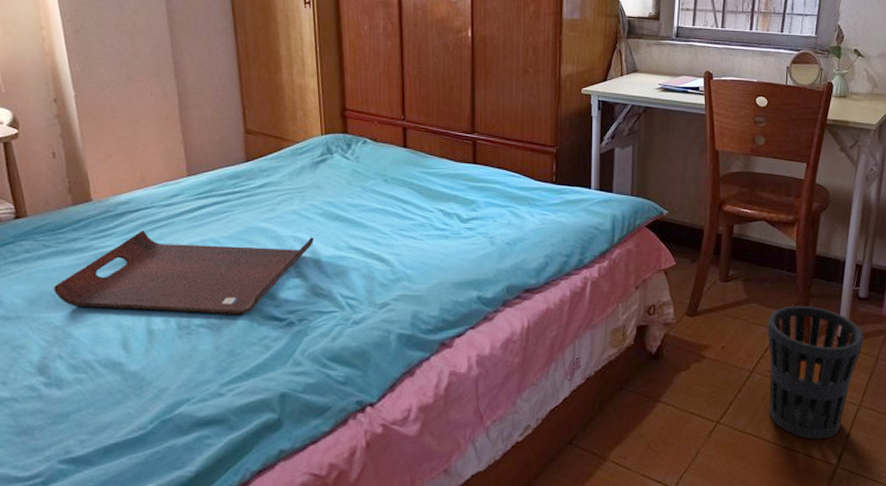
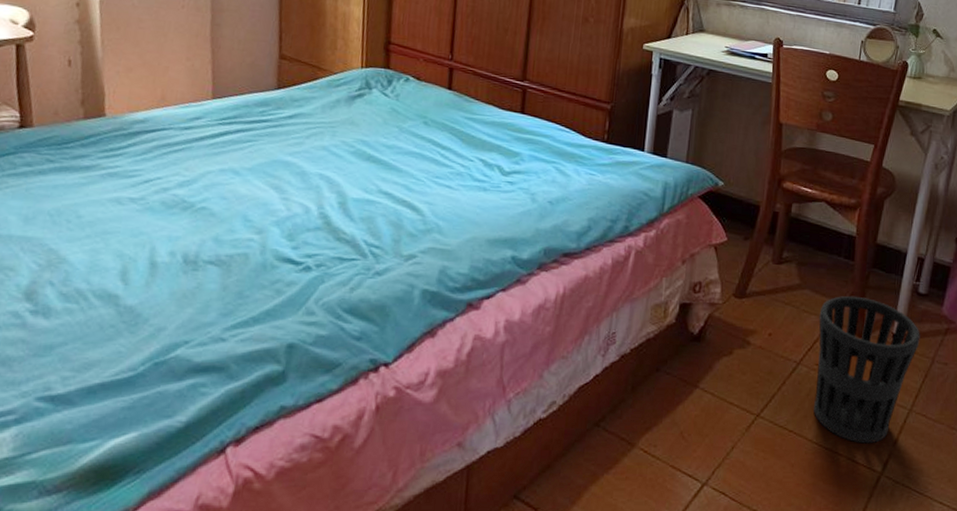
serving tray: present [54,231,314,315] -> none [52,153,342,255]

